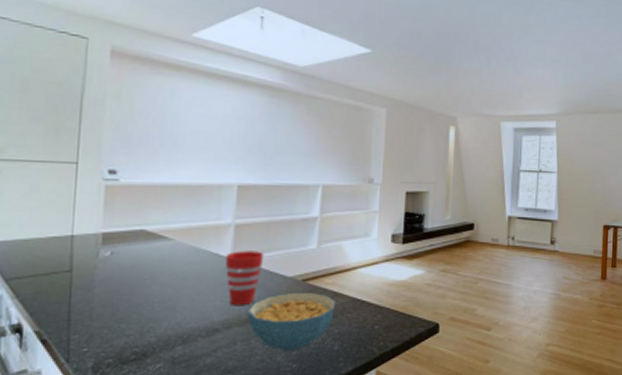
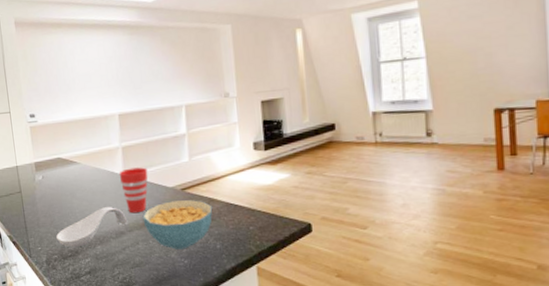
spoon rest: none [115,297,225,349] -> present [55,207,127,248]

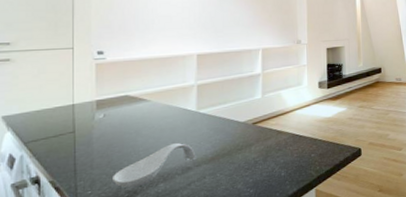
cup: present [119,167,148,214] -> none [191,104,222,149]
cereal bowl: present [142,200,213,250] -> none [212,133,280,181]

